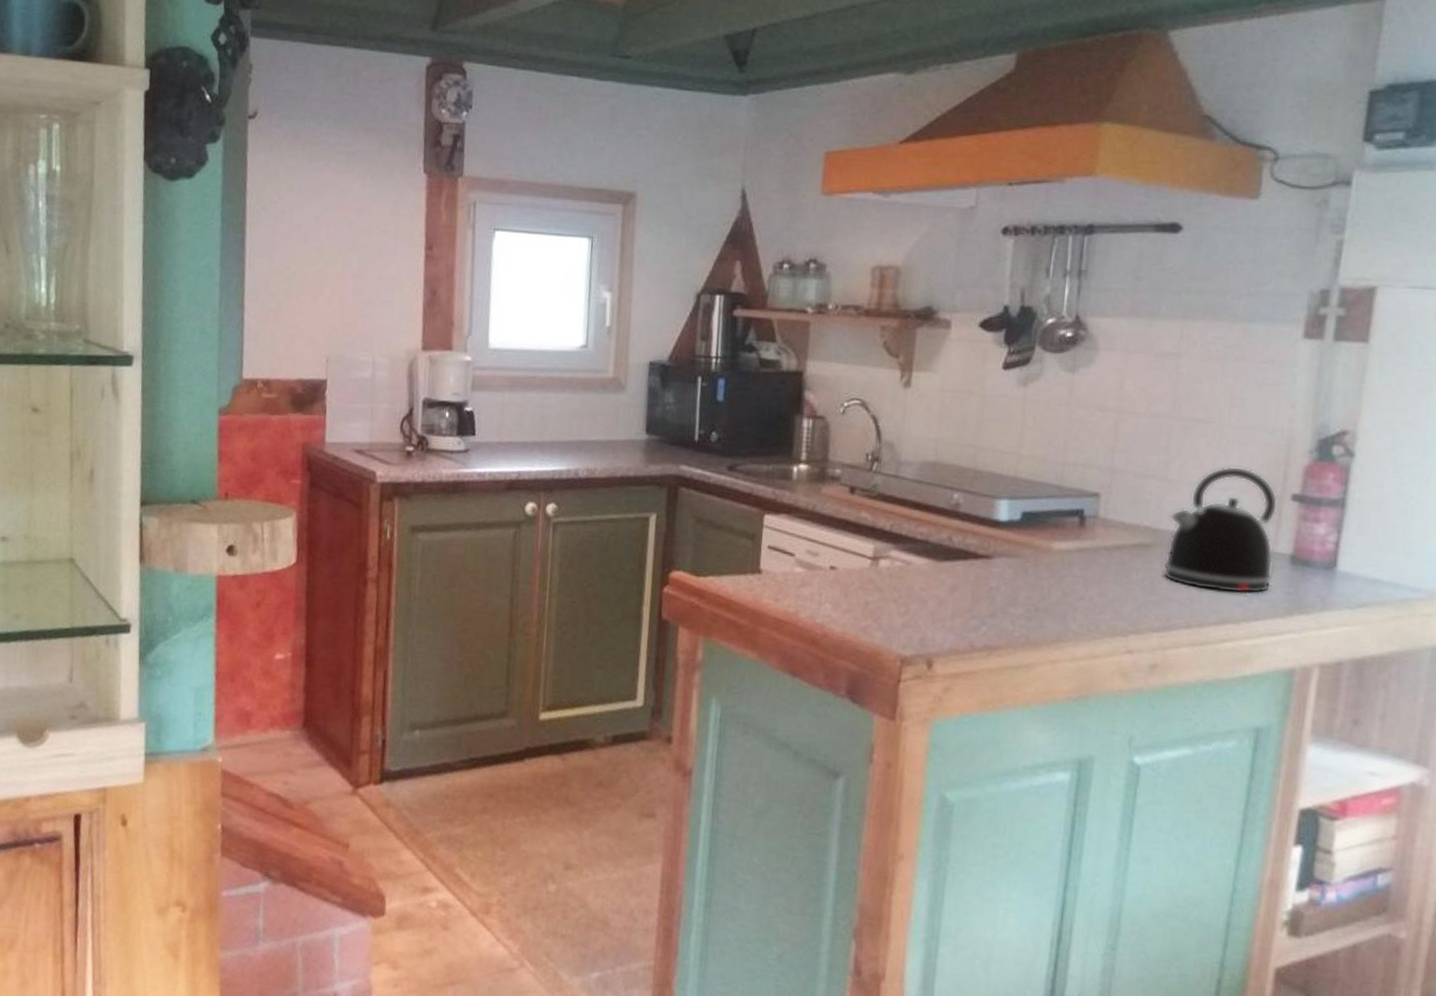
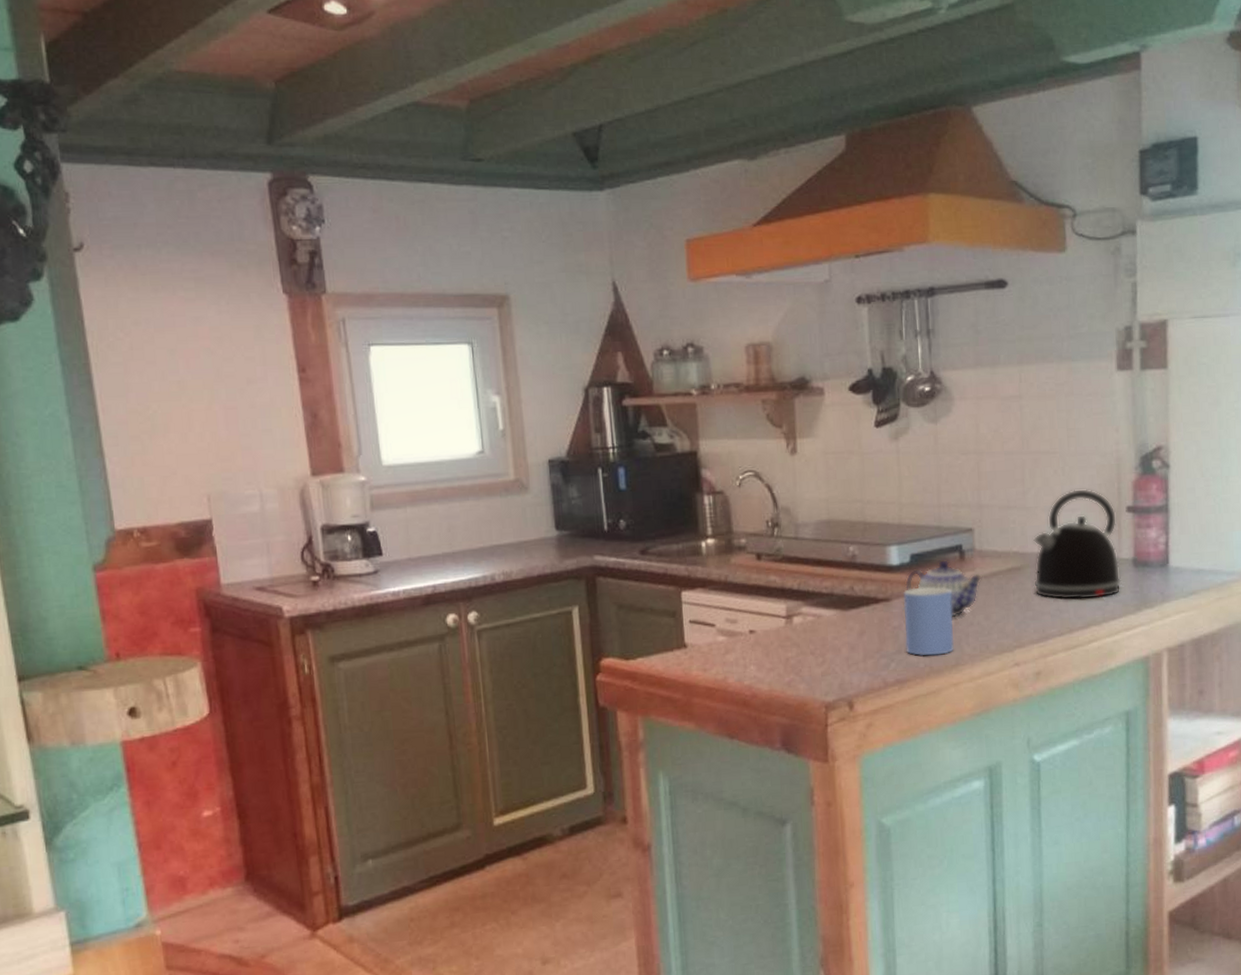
mug: none [1001,547,1064,627] -> present [903,586,955,656]
teapot: none [1011,522,1102,588] -> present [905,559,982,617]

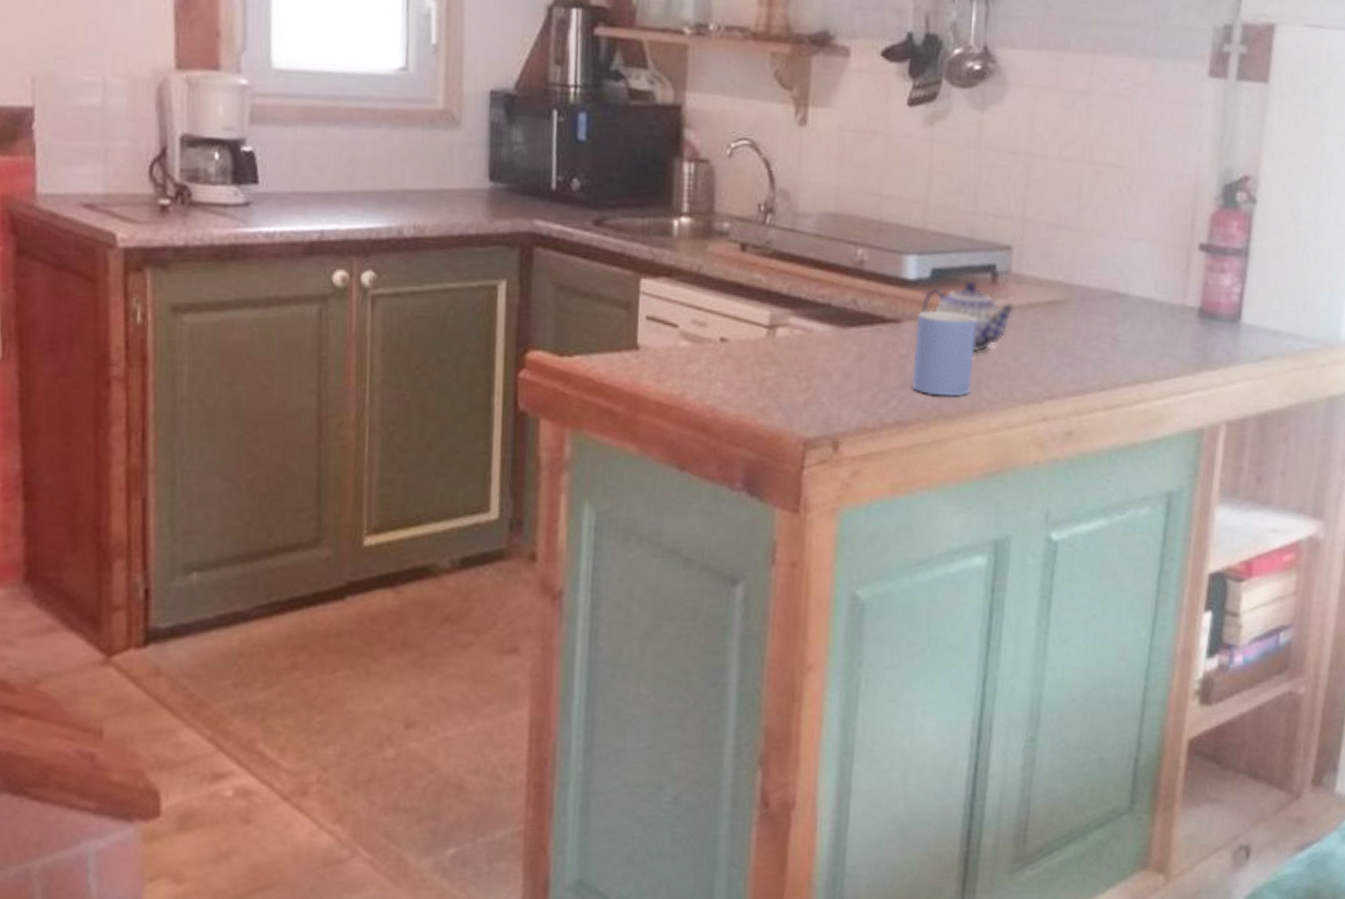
kettle: present [1033,488,1122,600] -> none [1077,214,1187,352]

